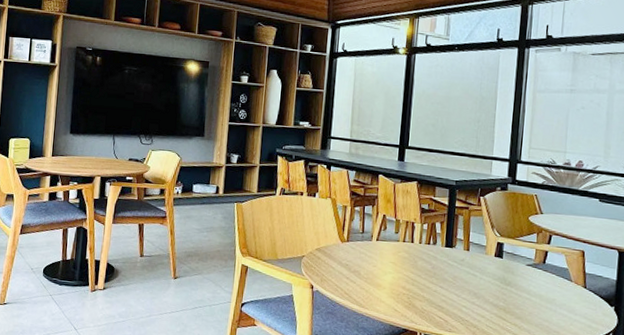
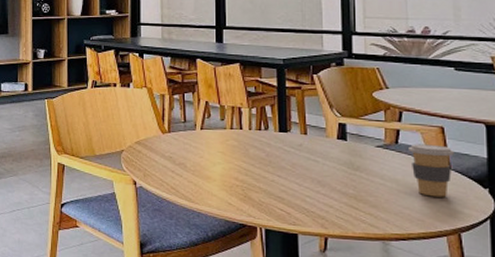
coffee cup: none [553,264,590,313] -> present [409,144,454,197]

